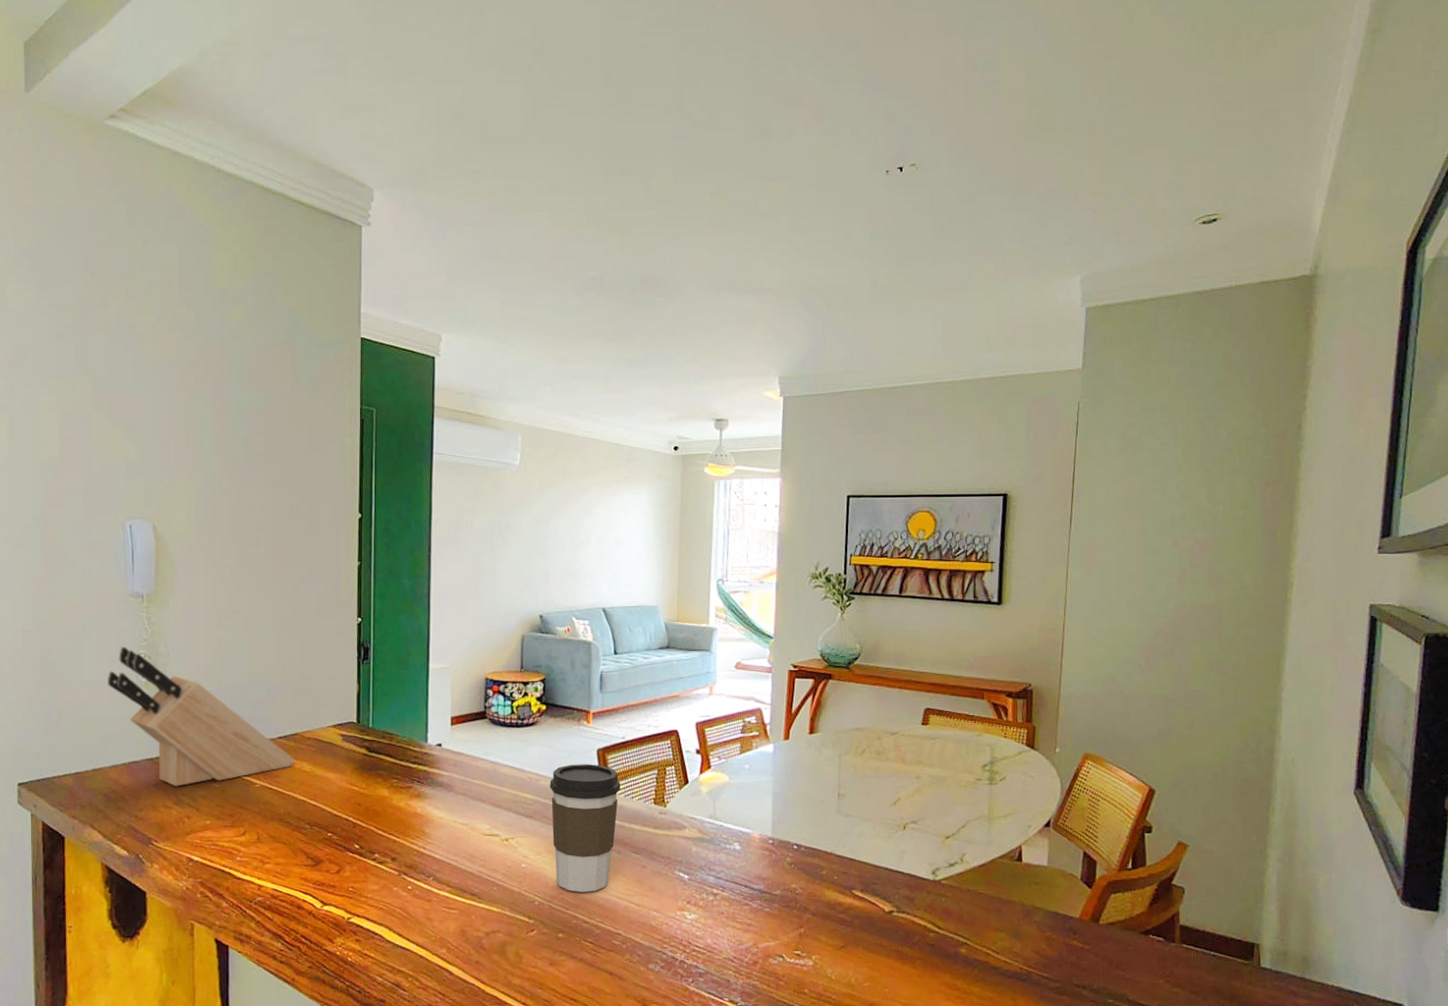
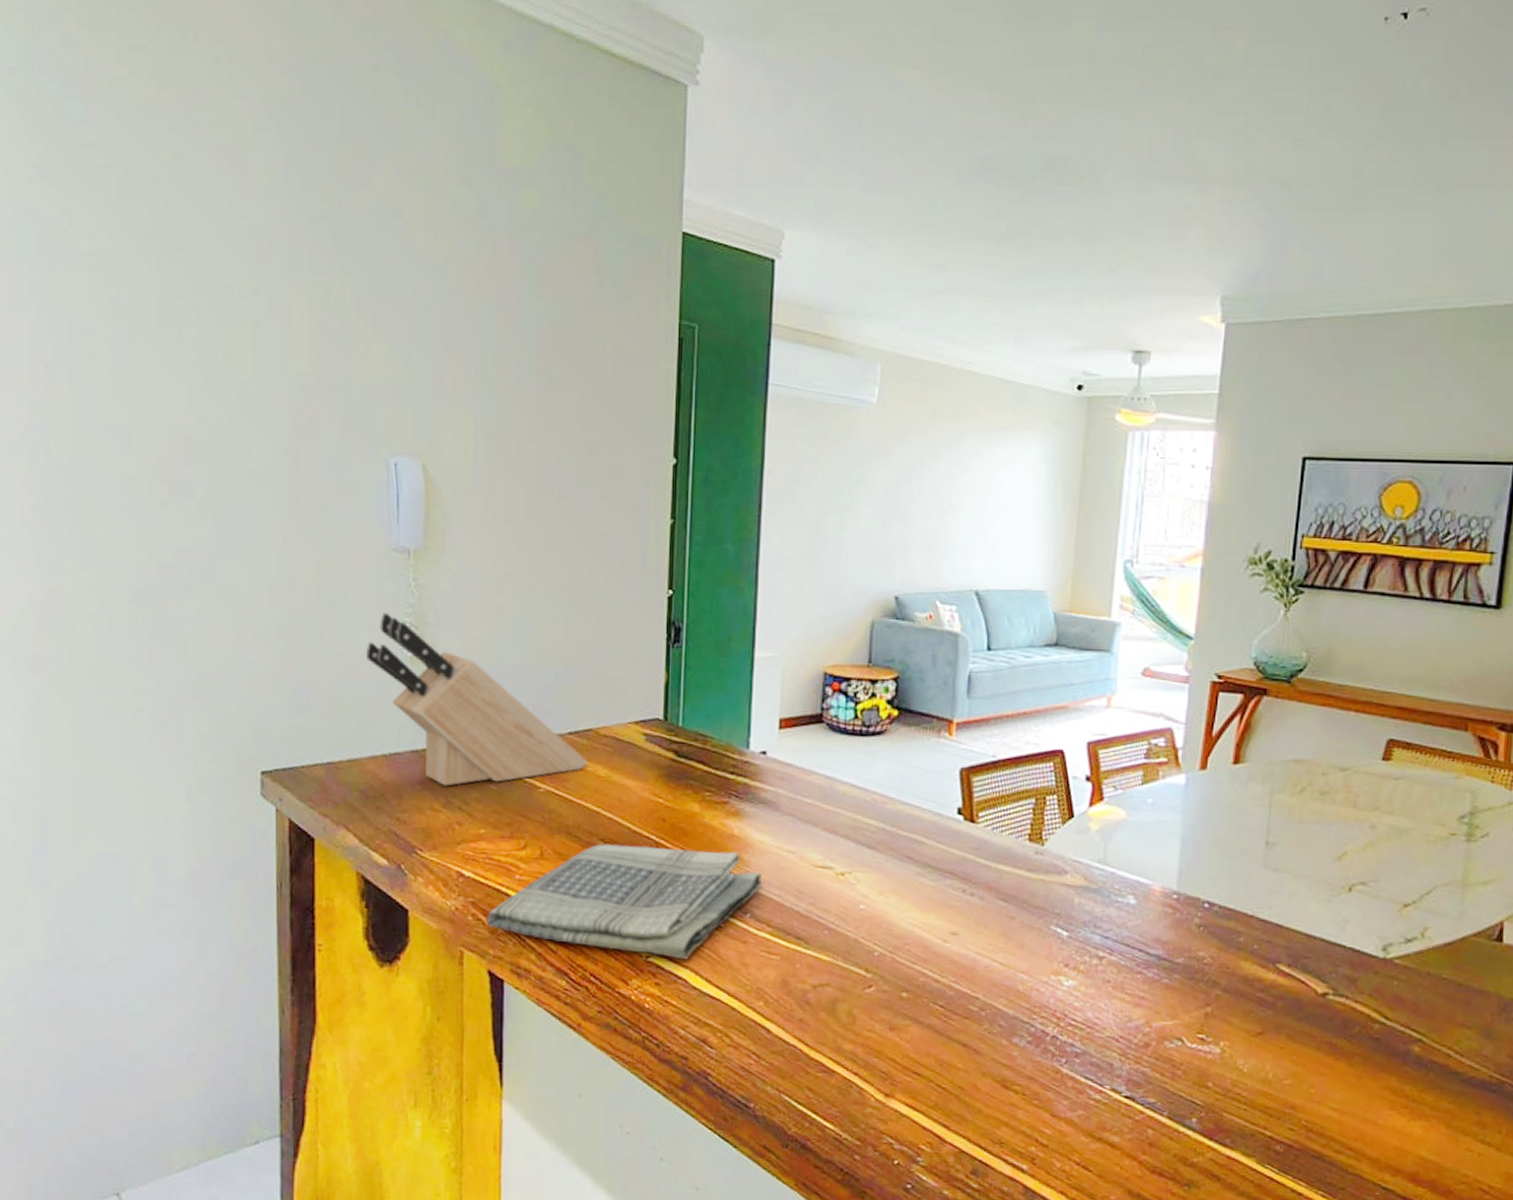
dish towel: none [213,826,442,919] -> present [486,844,763,960]
coffee cup: present [550,764,621,892] -> none [899,785,988,945]

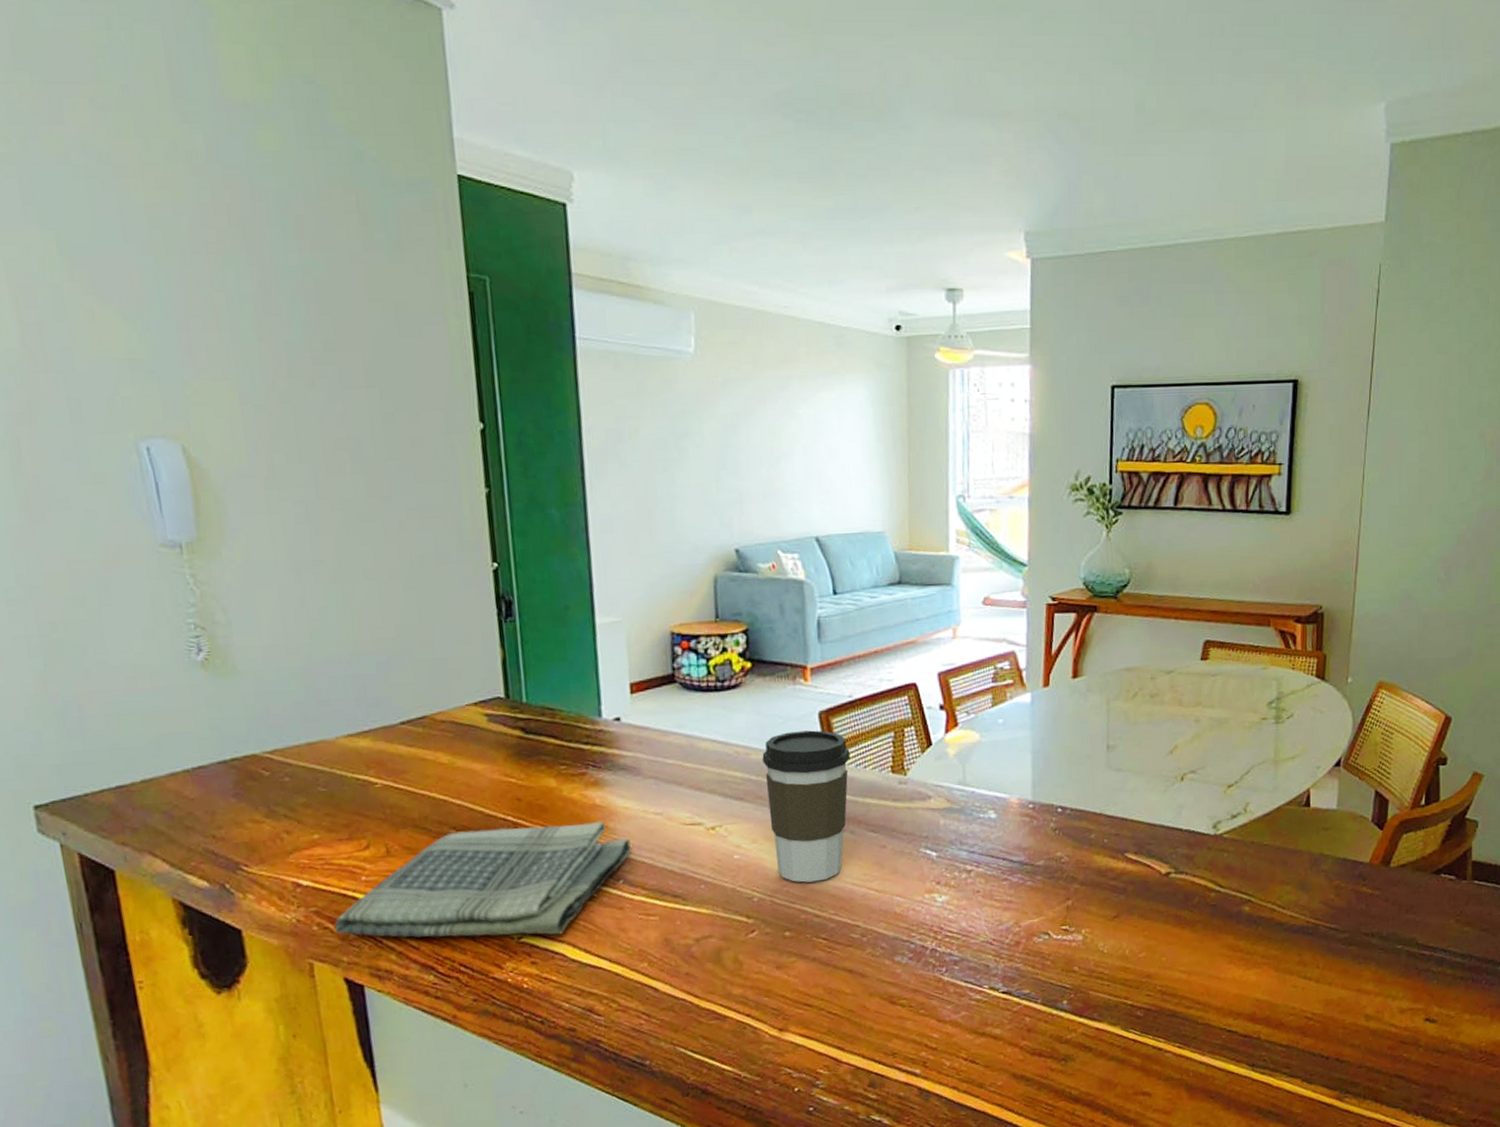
knife block: present [365,612,588,786] -> none [145,615,427,795]
coffee cup: none [899,785,988,945] -> present [762,730,851,883]

